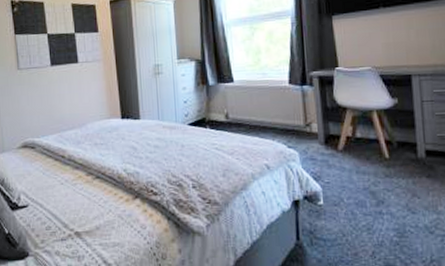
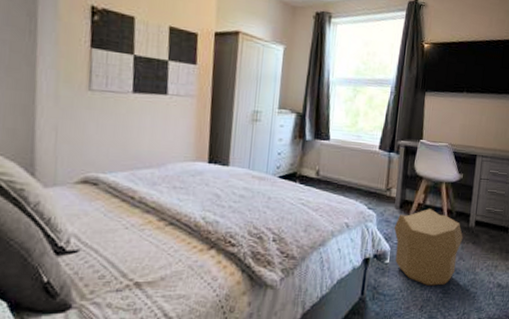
pouf: none [321,141,413,228] -> present [394,209,463,286]

